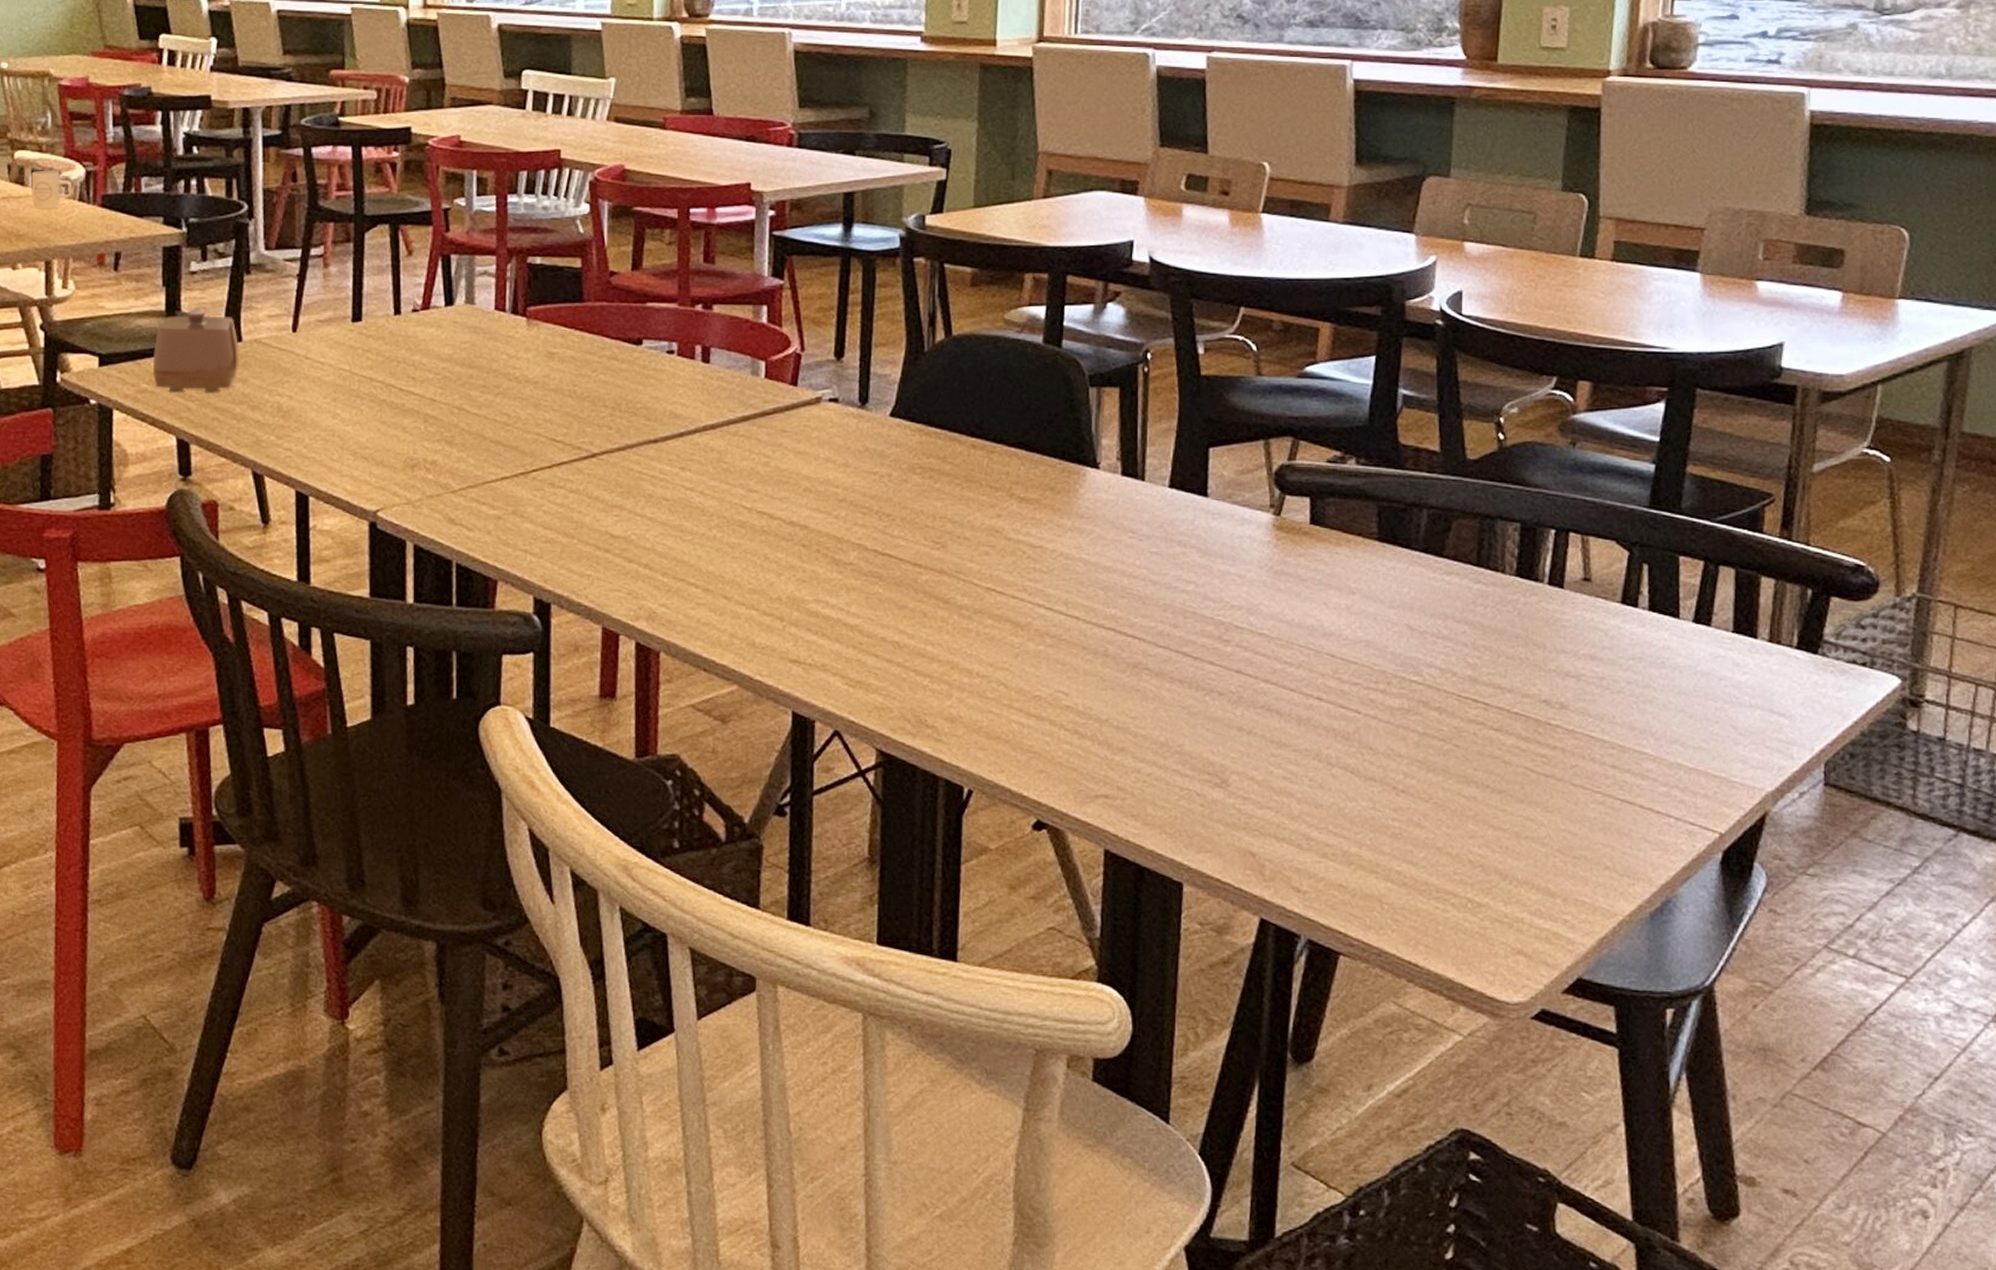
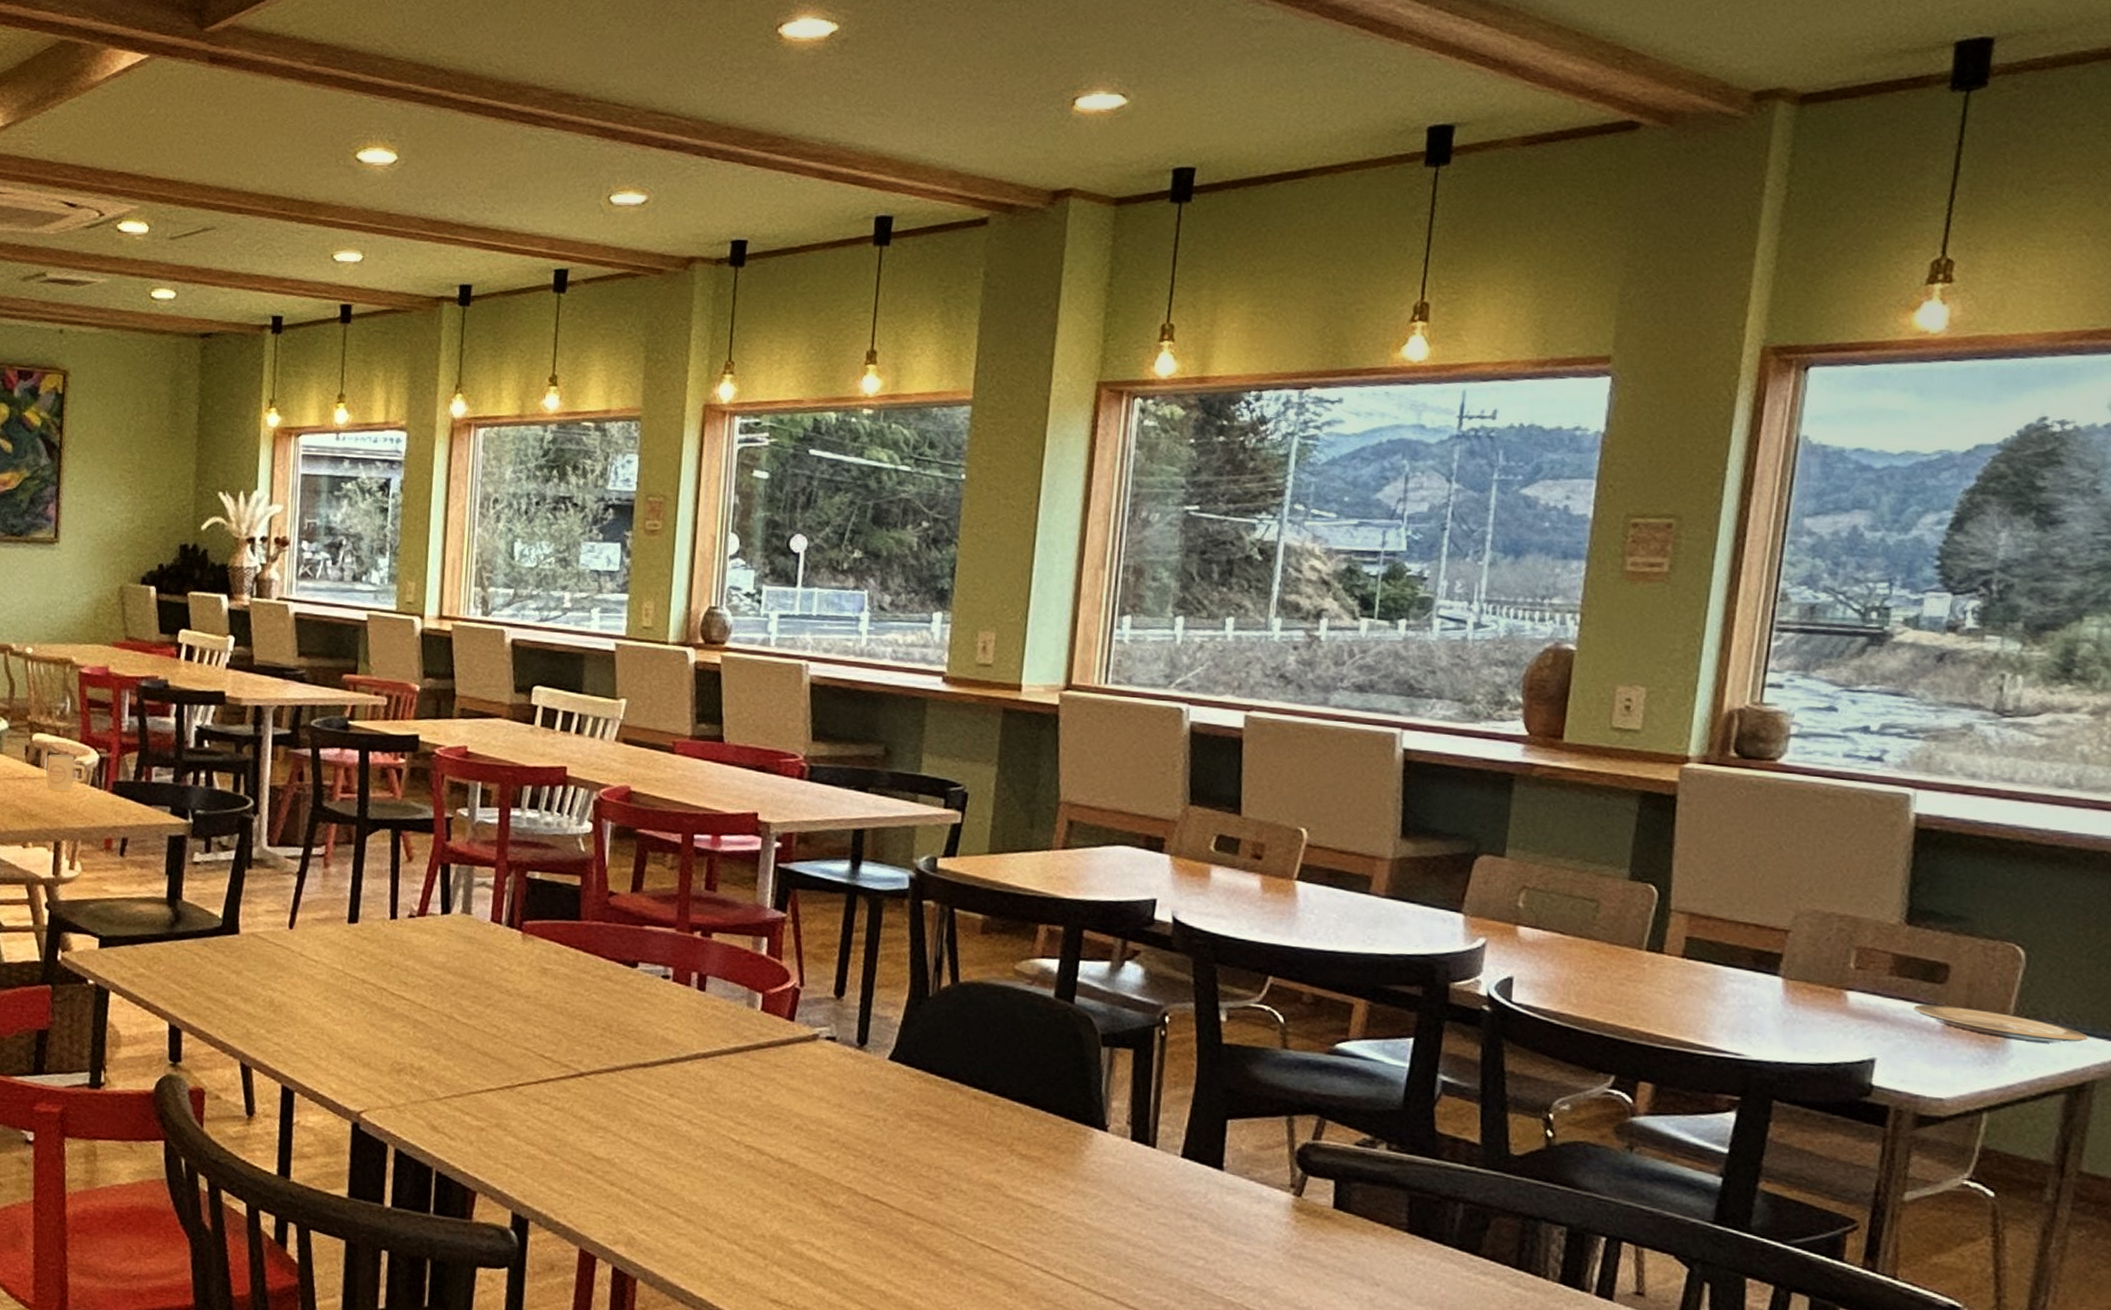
sugar bowl: present [152,309,239,392] -> none [150,899,236,982]
plate: none [1815,288,1965,316] -> present [1914,1004,2088,1044]

